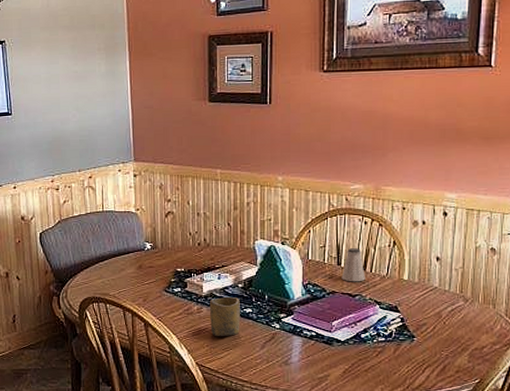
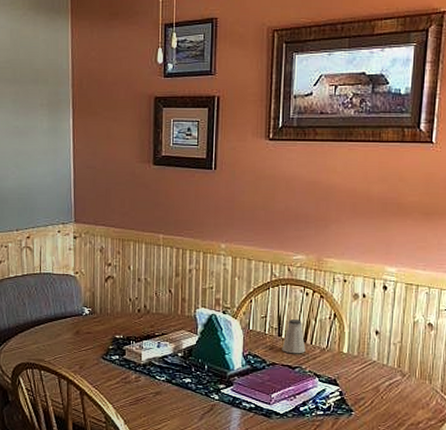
cup: present [210,297,240,336] -> none [148,366,179,407]

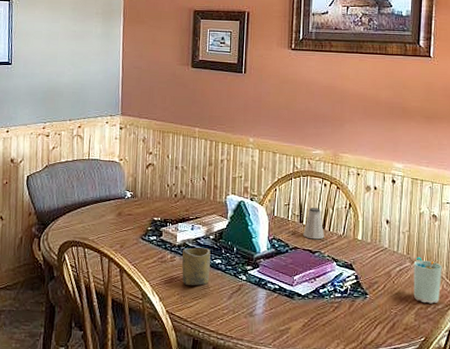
cup: none [148,366,179,407] -> present [182,247,211,285]
cup: none [403,369,437,420] -> present [413,257,442,304]

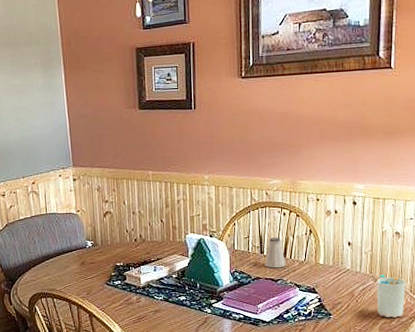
cup: present [182,247,211,285] -> none [148,287,176,323]

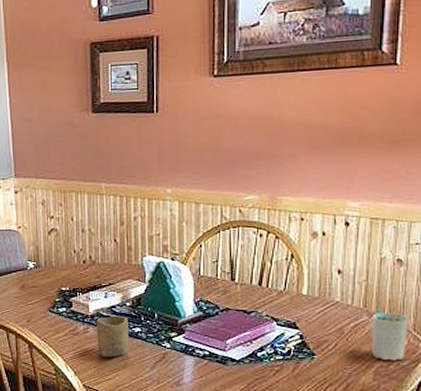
cup: none [148,287,176,323] -> present [97,316,129,357]
saltshaker: present [264,237,286,268] -> none [235,262,261,298]

